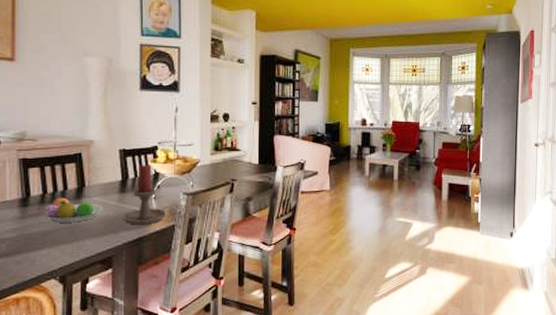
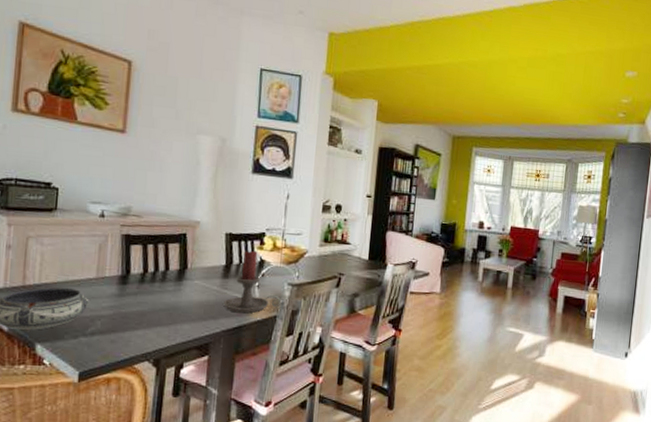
fruit bowl: present [44,197,104,223] -> none [143,277,205,305]

